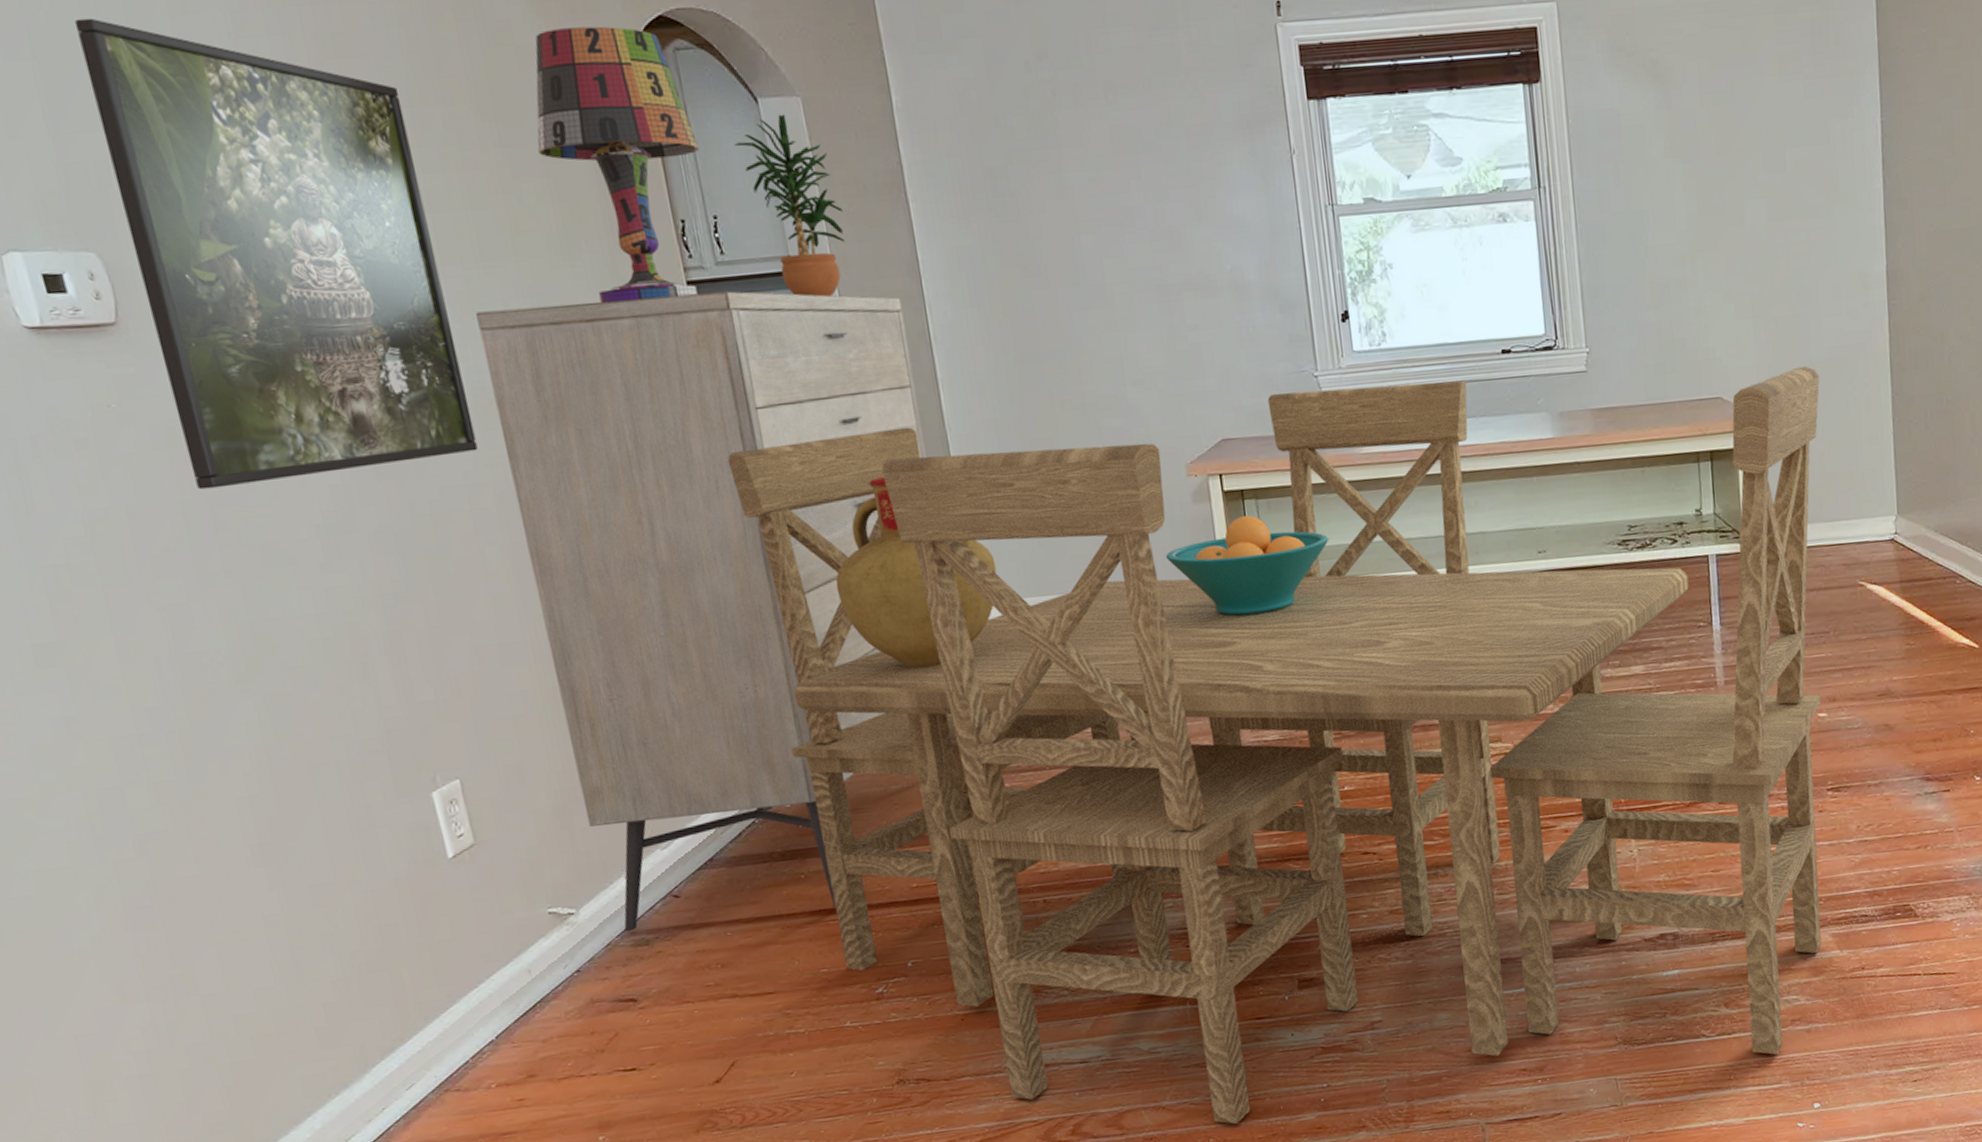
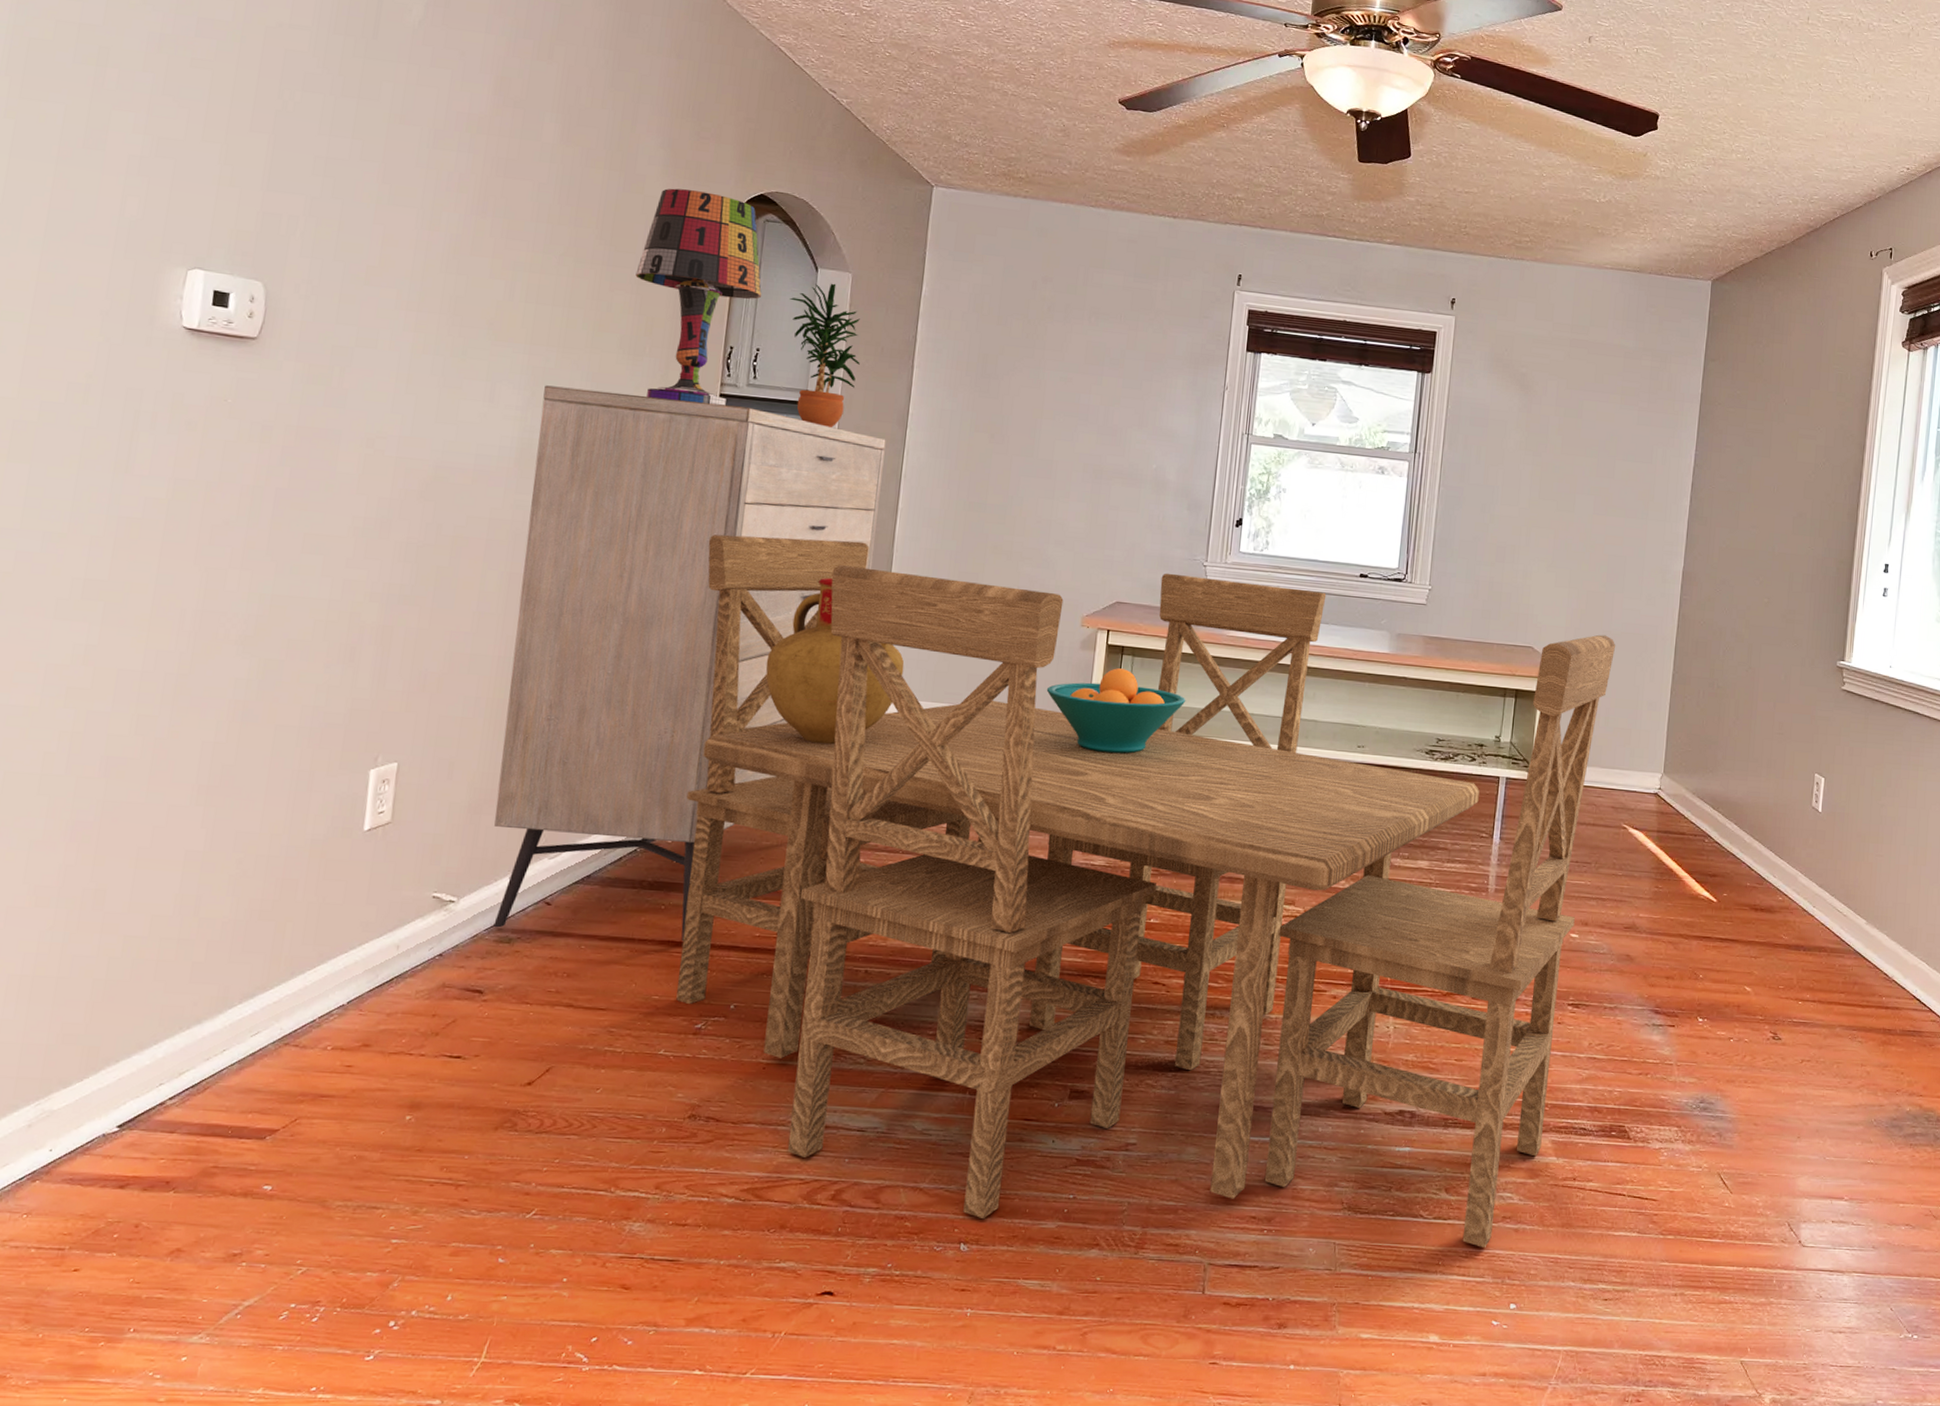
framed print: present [74,18,478,490] -> none [271,112,543,493]

